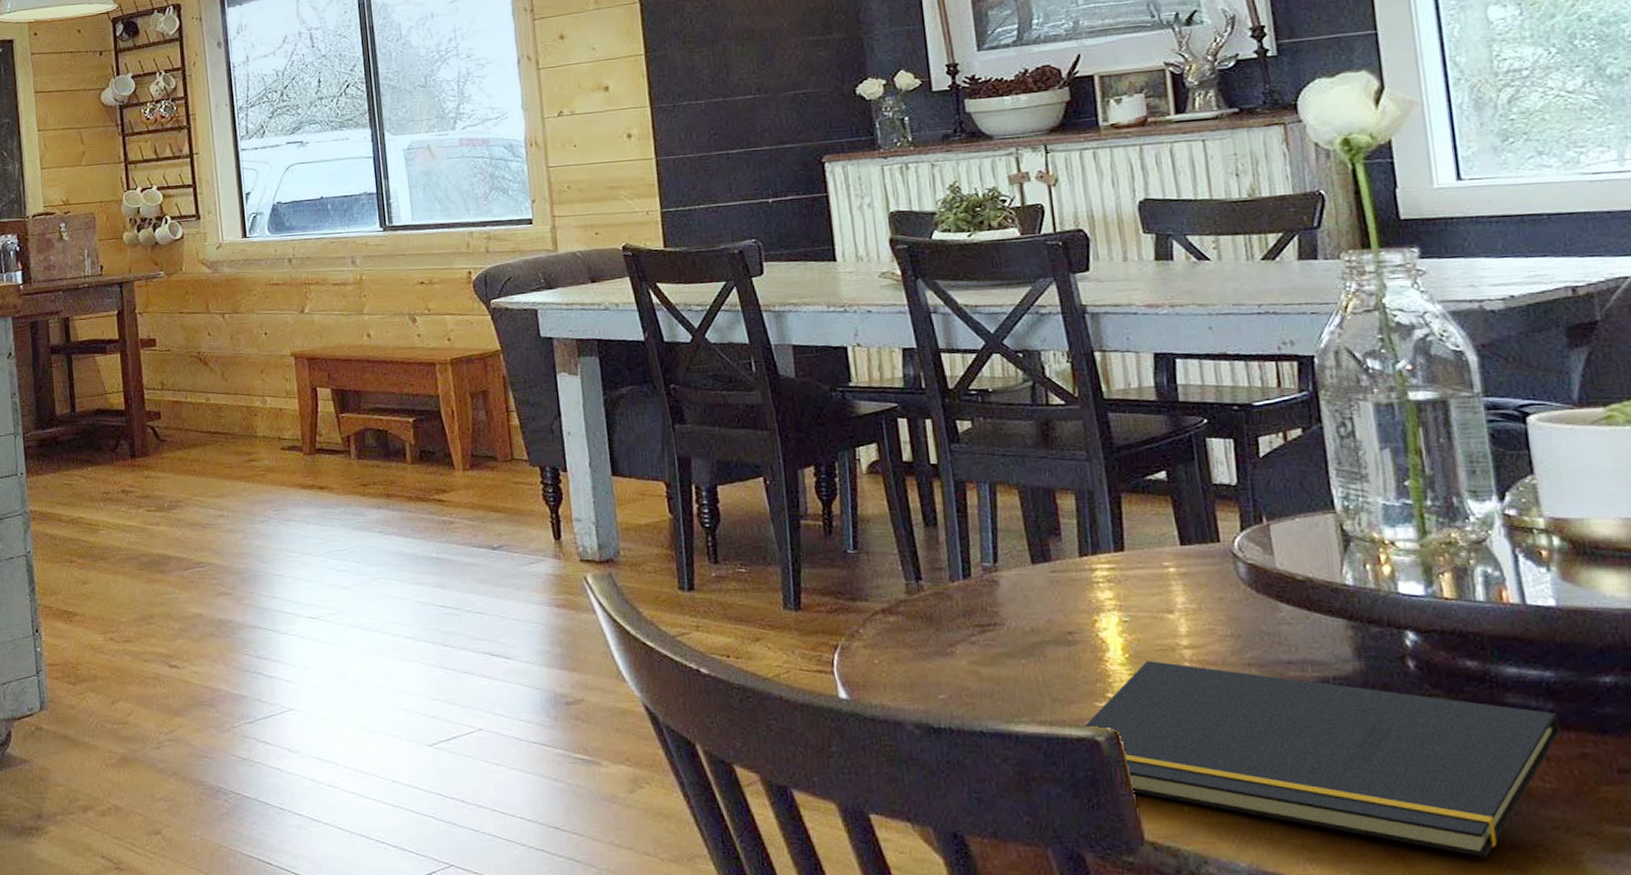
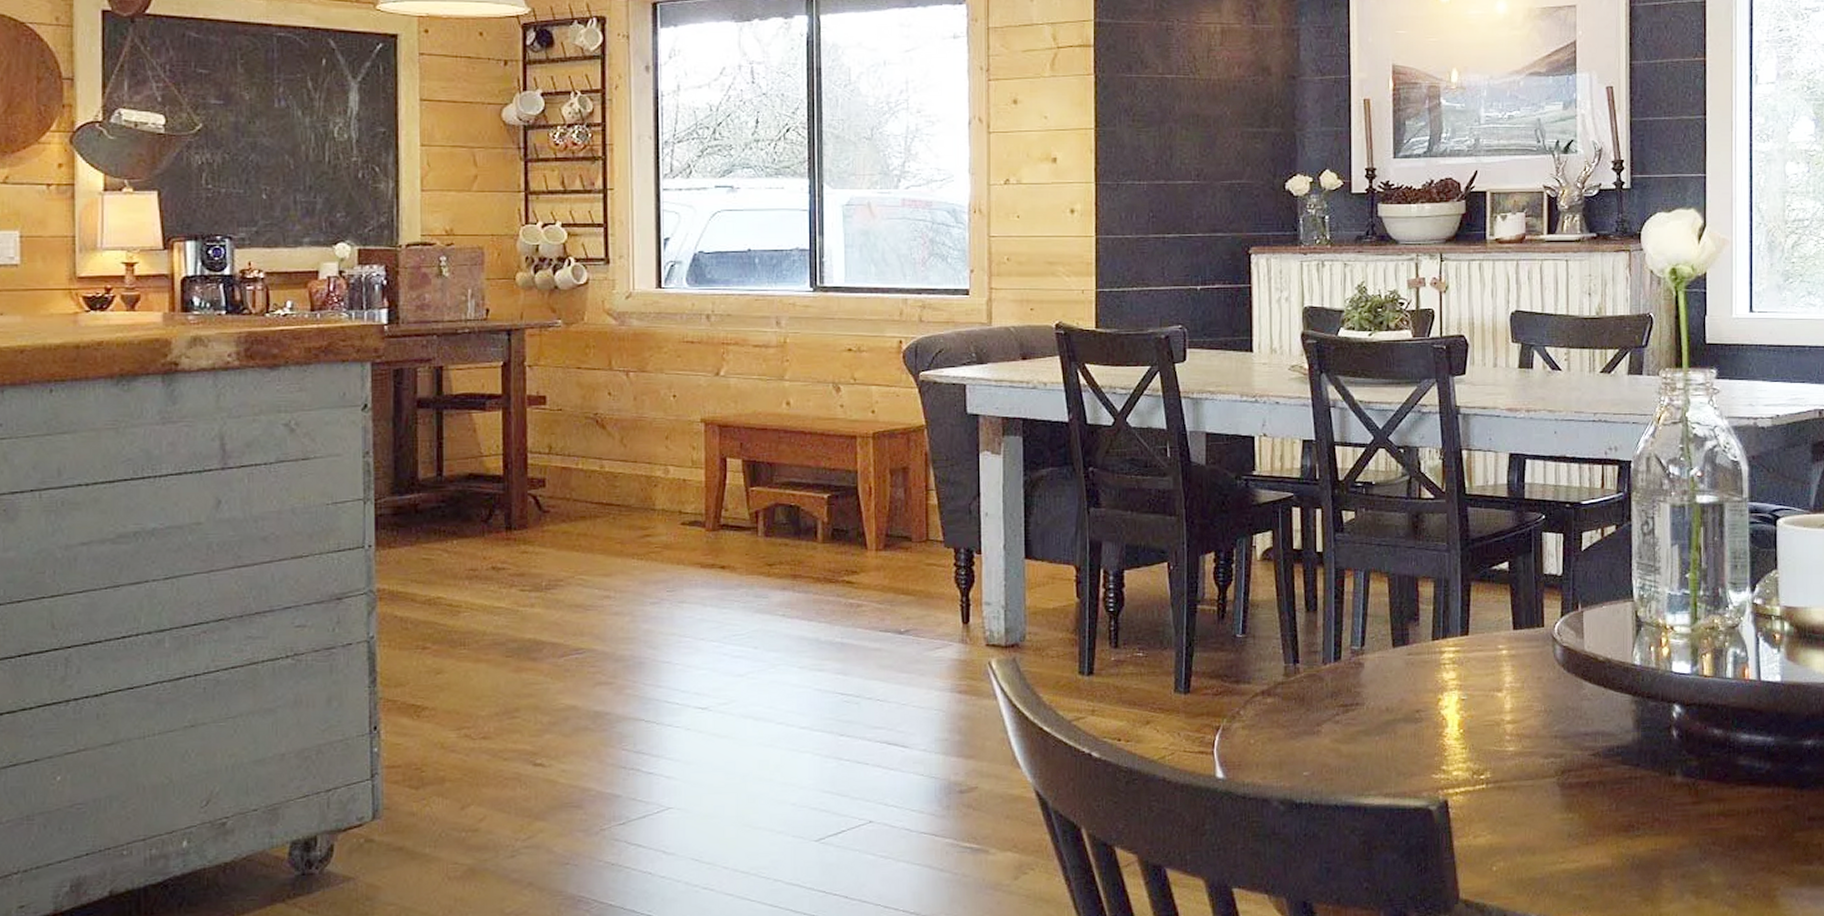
notepad: present [1083,661,1560,857] -> none [1420,735,1773,897]

